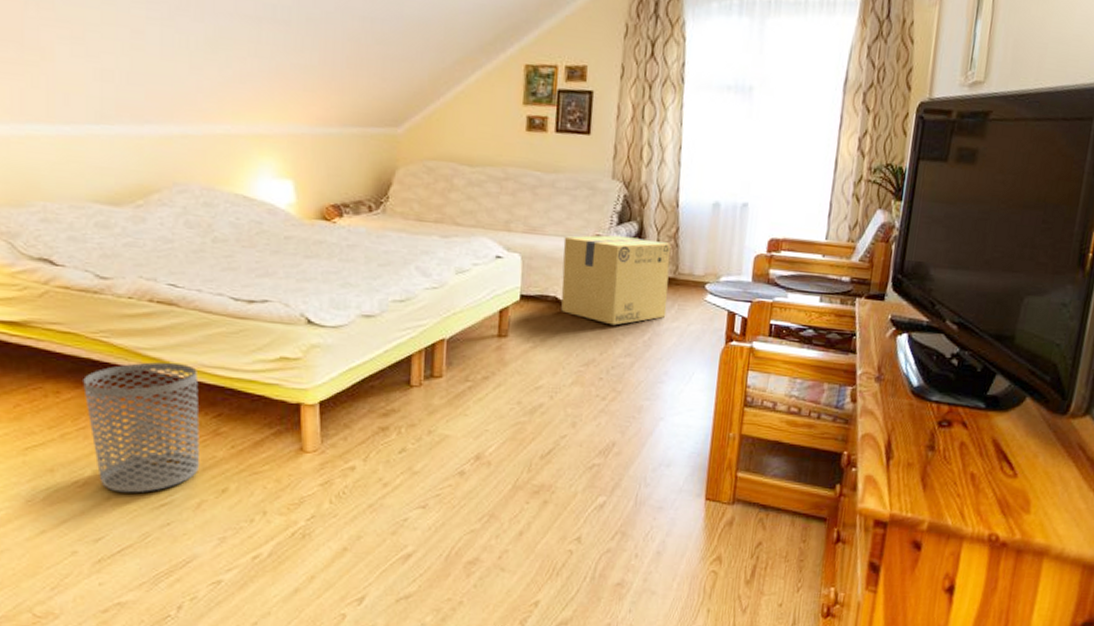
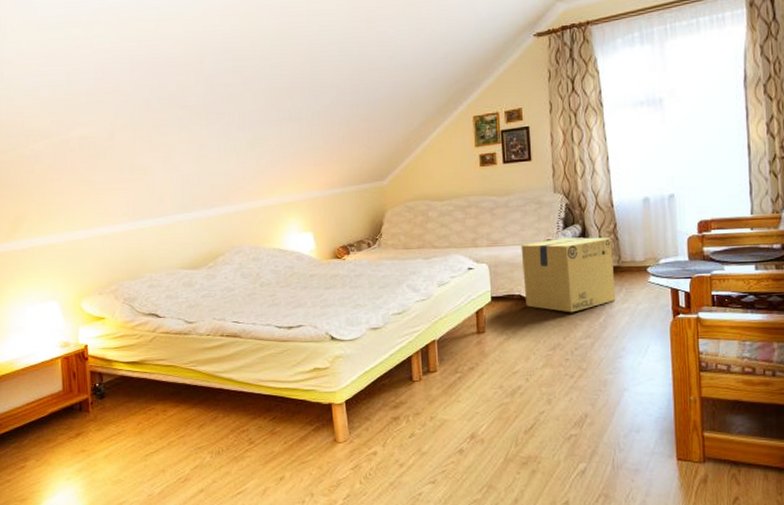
waste bin: present [83,362,200,493] -> none [181,380,263,485]

